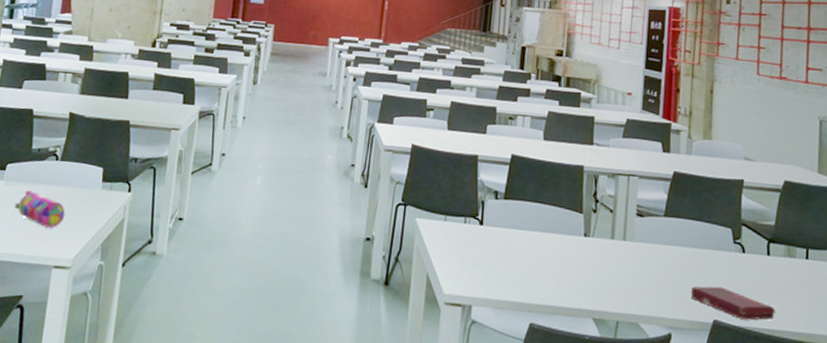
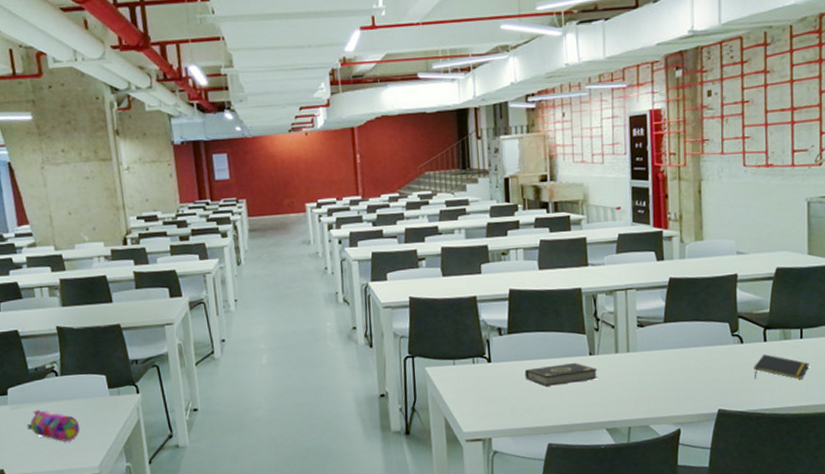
book: none [515,239,591,263] -> present [524,362,598,386]
book: present [690,286,775,320] -> none [695,378,775,405]
notepad: none [754,269,814,304] -> present [754,354,809,380]

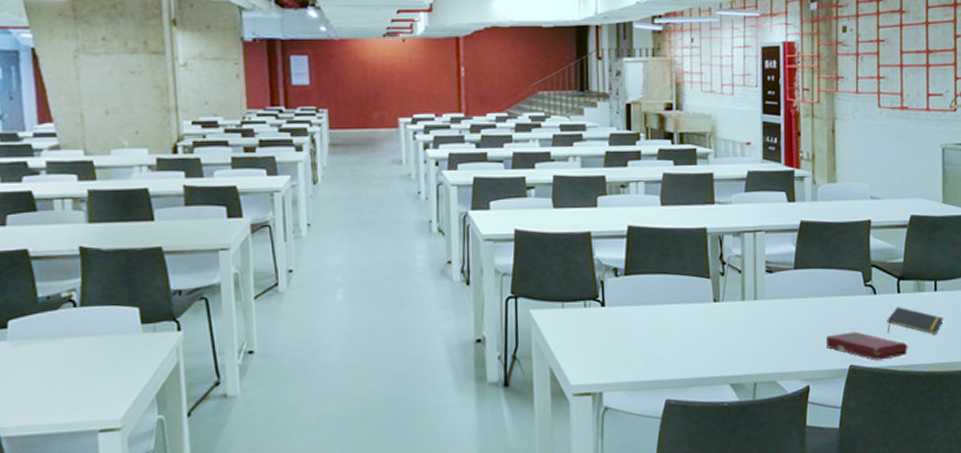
pencil case: present [27,410,80,442] -> none [30,348,101,389]
book: present [524,362,598,386] -> none [642,309,723,335]
book: none [695,378,775,405] -> present [825,331,908,360]

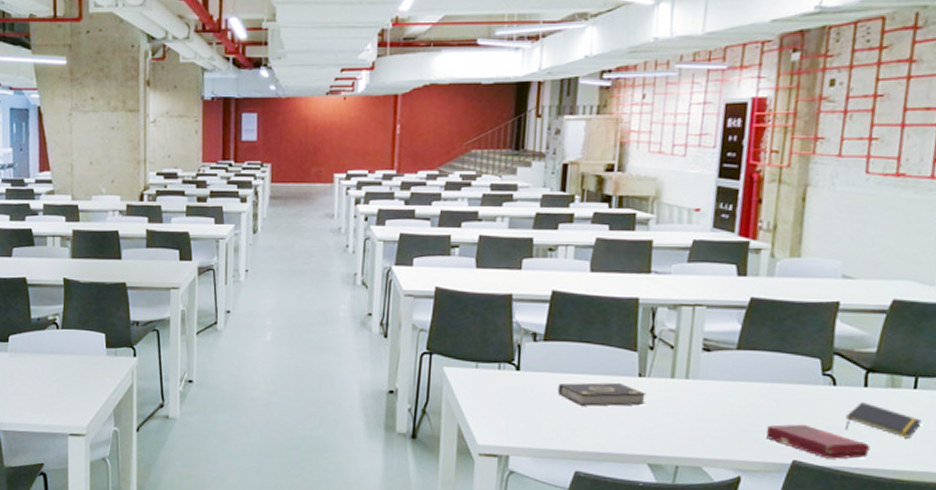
book: none [642,309,723,335] -> present [557,382,647,406]

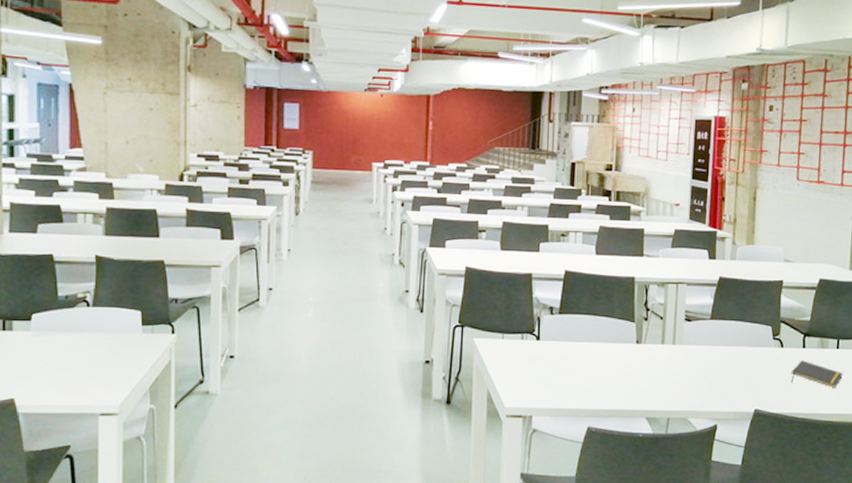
book: present [557,382,647,406] -> none [571,348,643,370]
book: present [765,424,870,459] -> none [734,379,809,407]

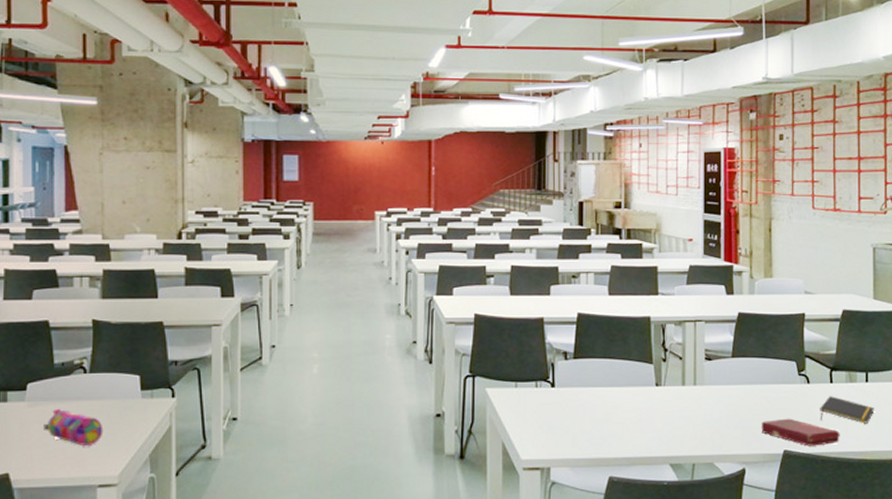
pencil case: none [48,340,105,377] -> present [43,409,103,447]
book: none [734,379,809,407] -> present [761,418,840,446]

